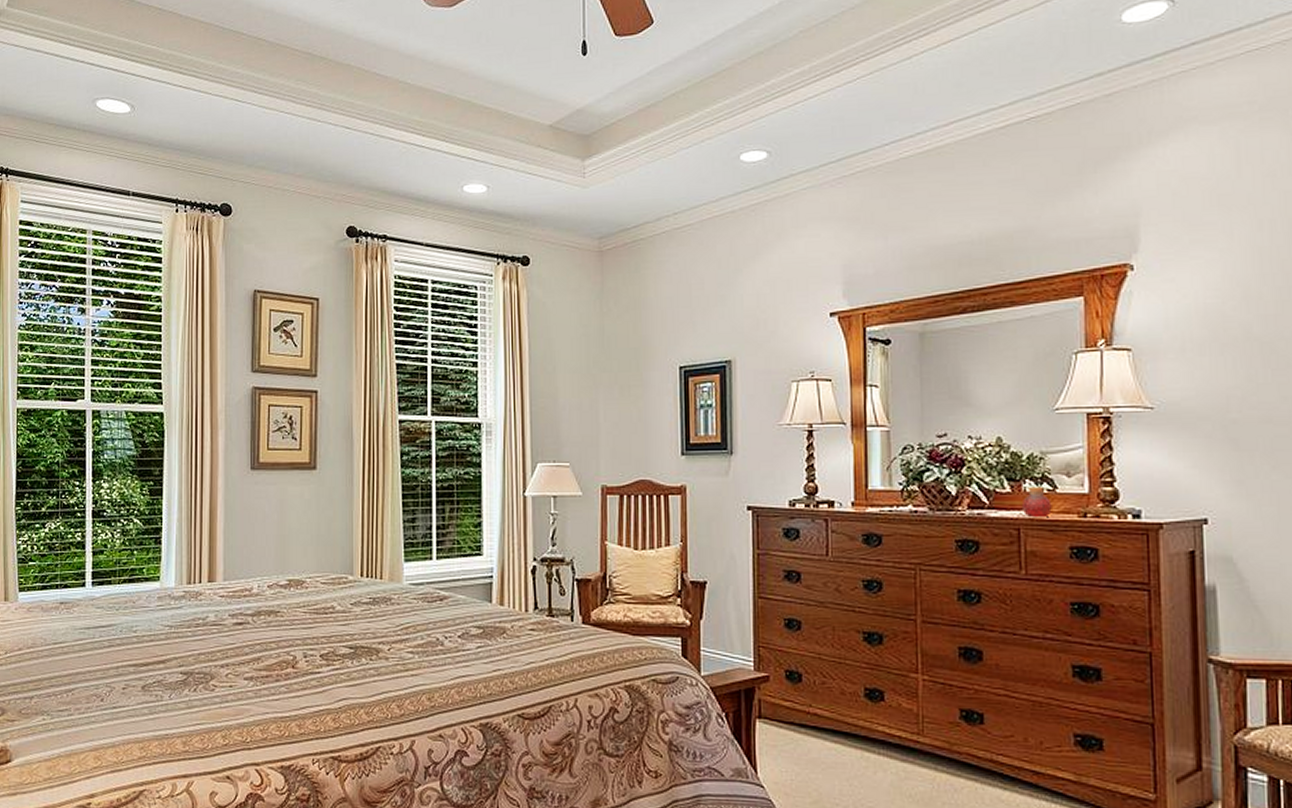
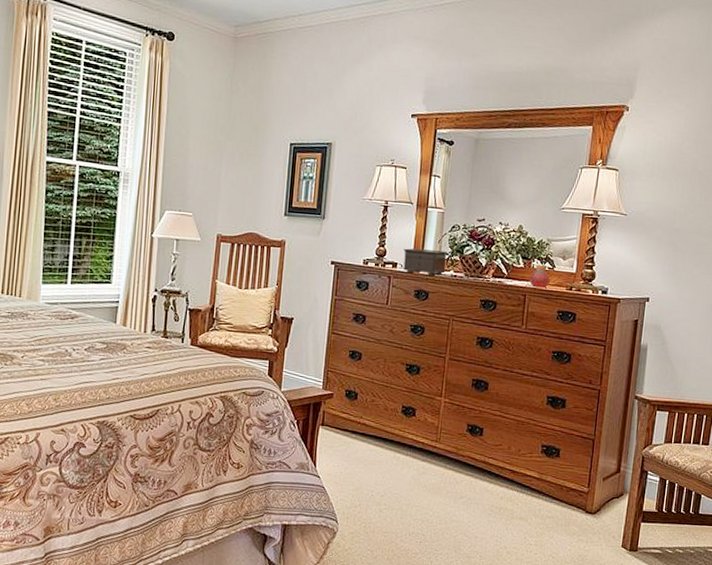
jewelry box: none [841,481,901,515] -> present [403,248,447,277]

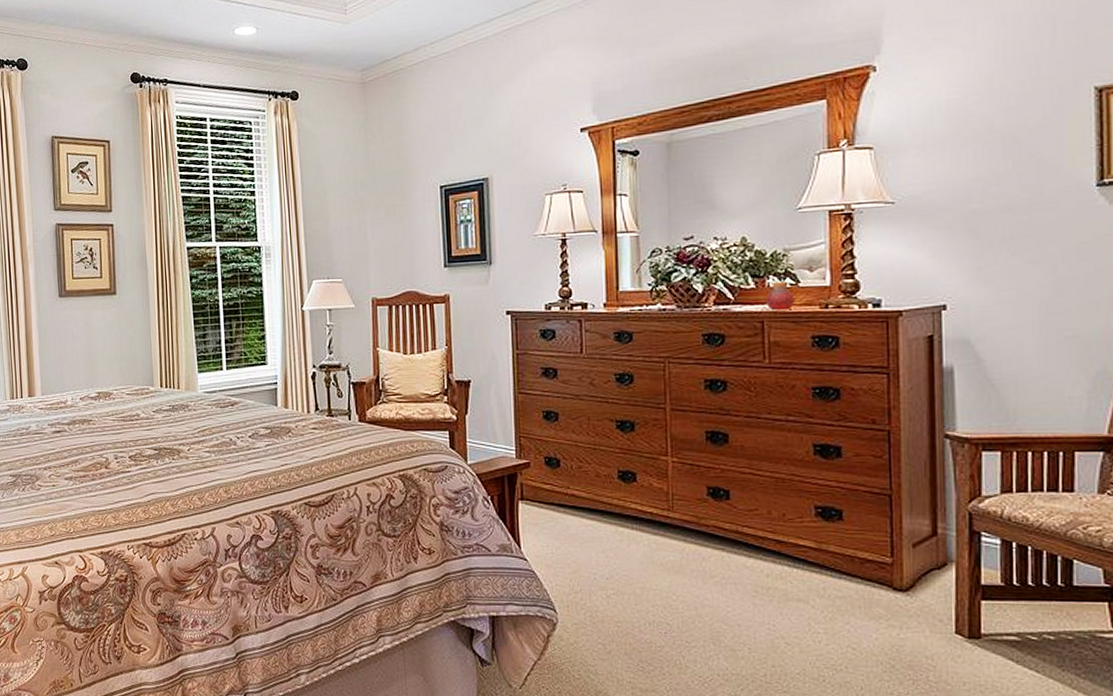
jewelry box: present [403,248,447,277] -> none [593,282,651,314]

